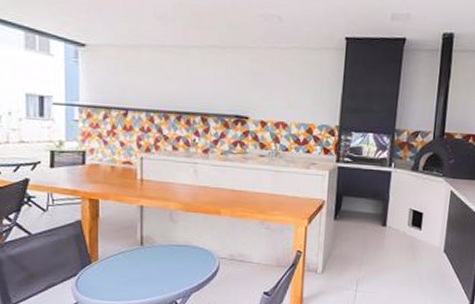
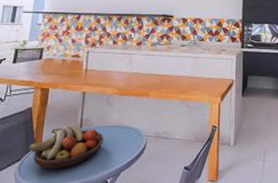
fruit bowl: none [82,243,169,287] -> present [27,126,104,169]

